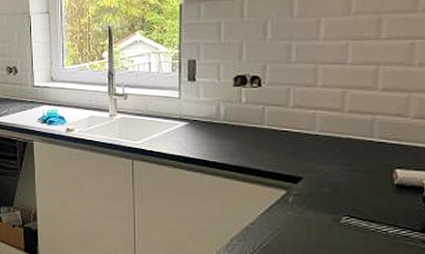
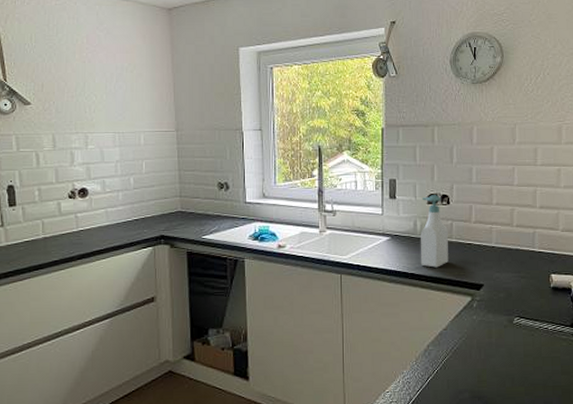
soap bottle: none [223,76,258,157] -> present [420,195,448,268]

